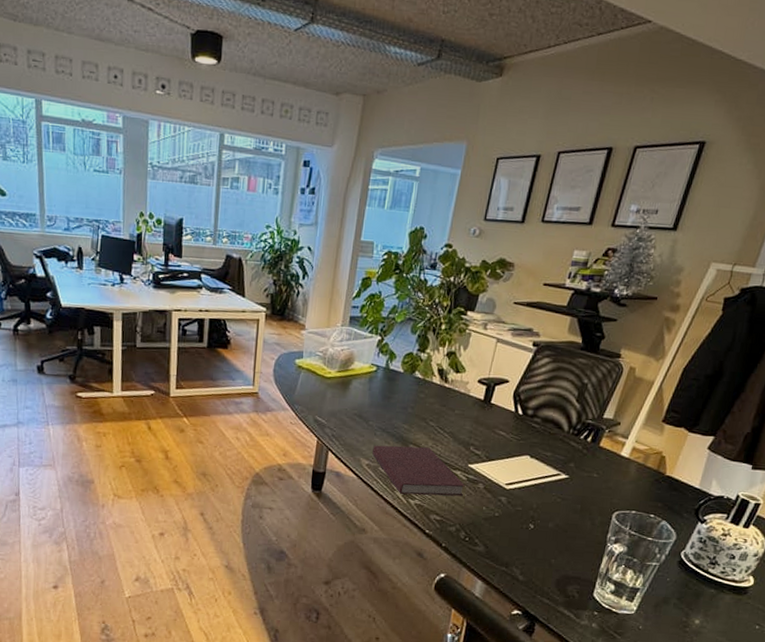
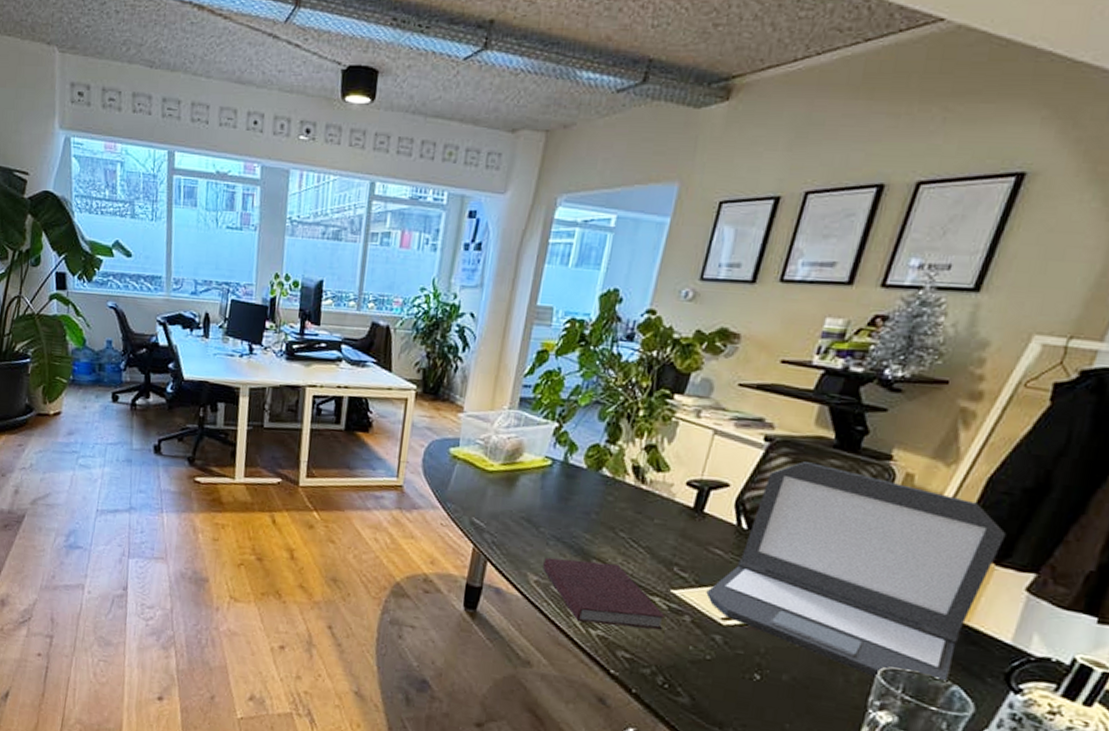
laptop: none [494,361,695,521] -> present [706,461,1007,680]

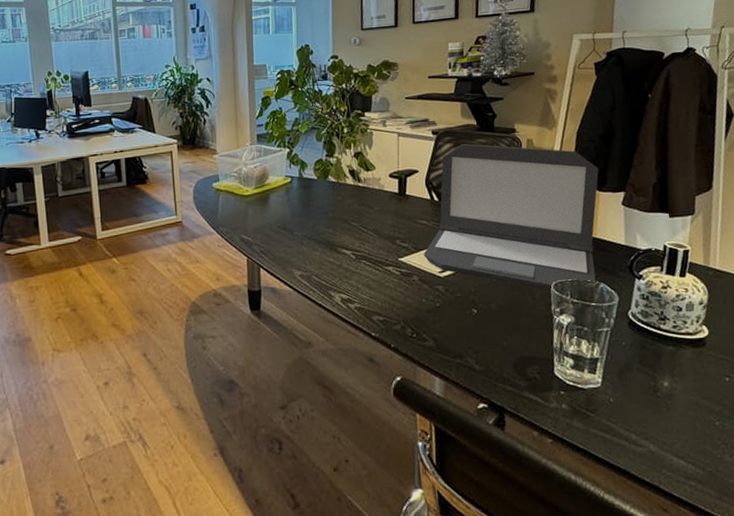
notebook: present [543,557,665,630] -> none [302,247,400,300]

